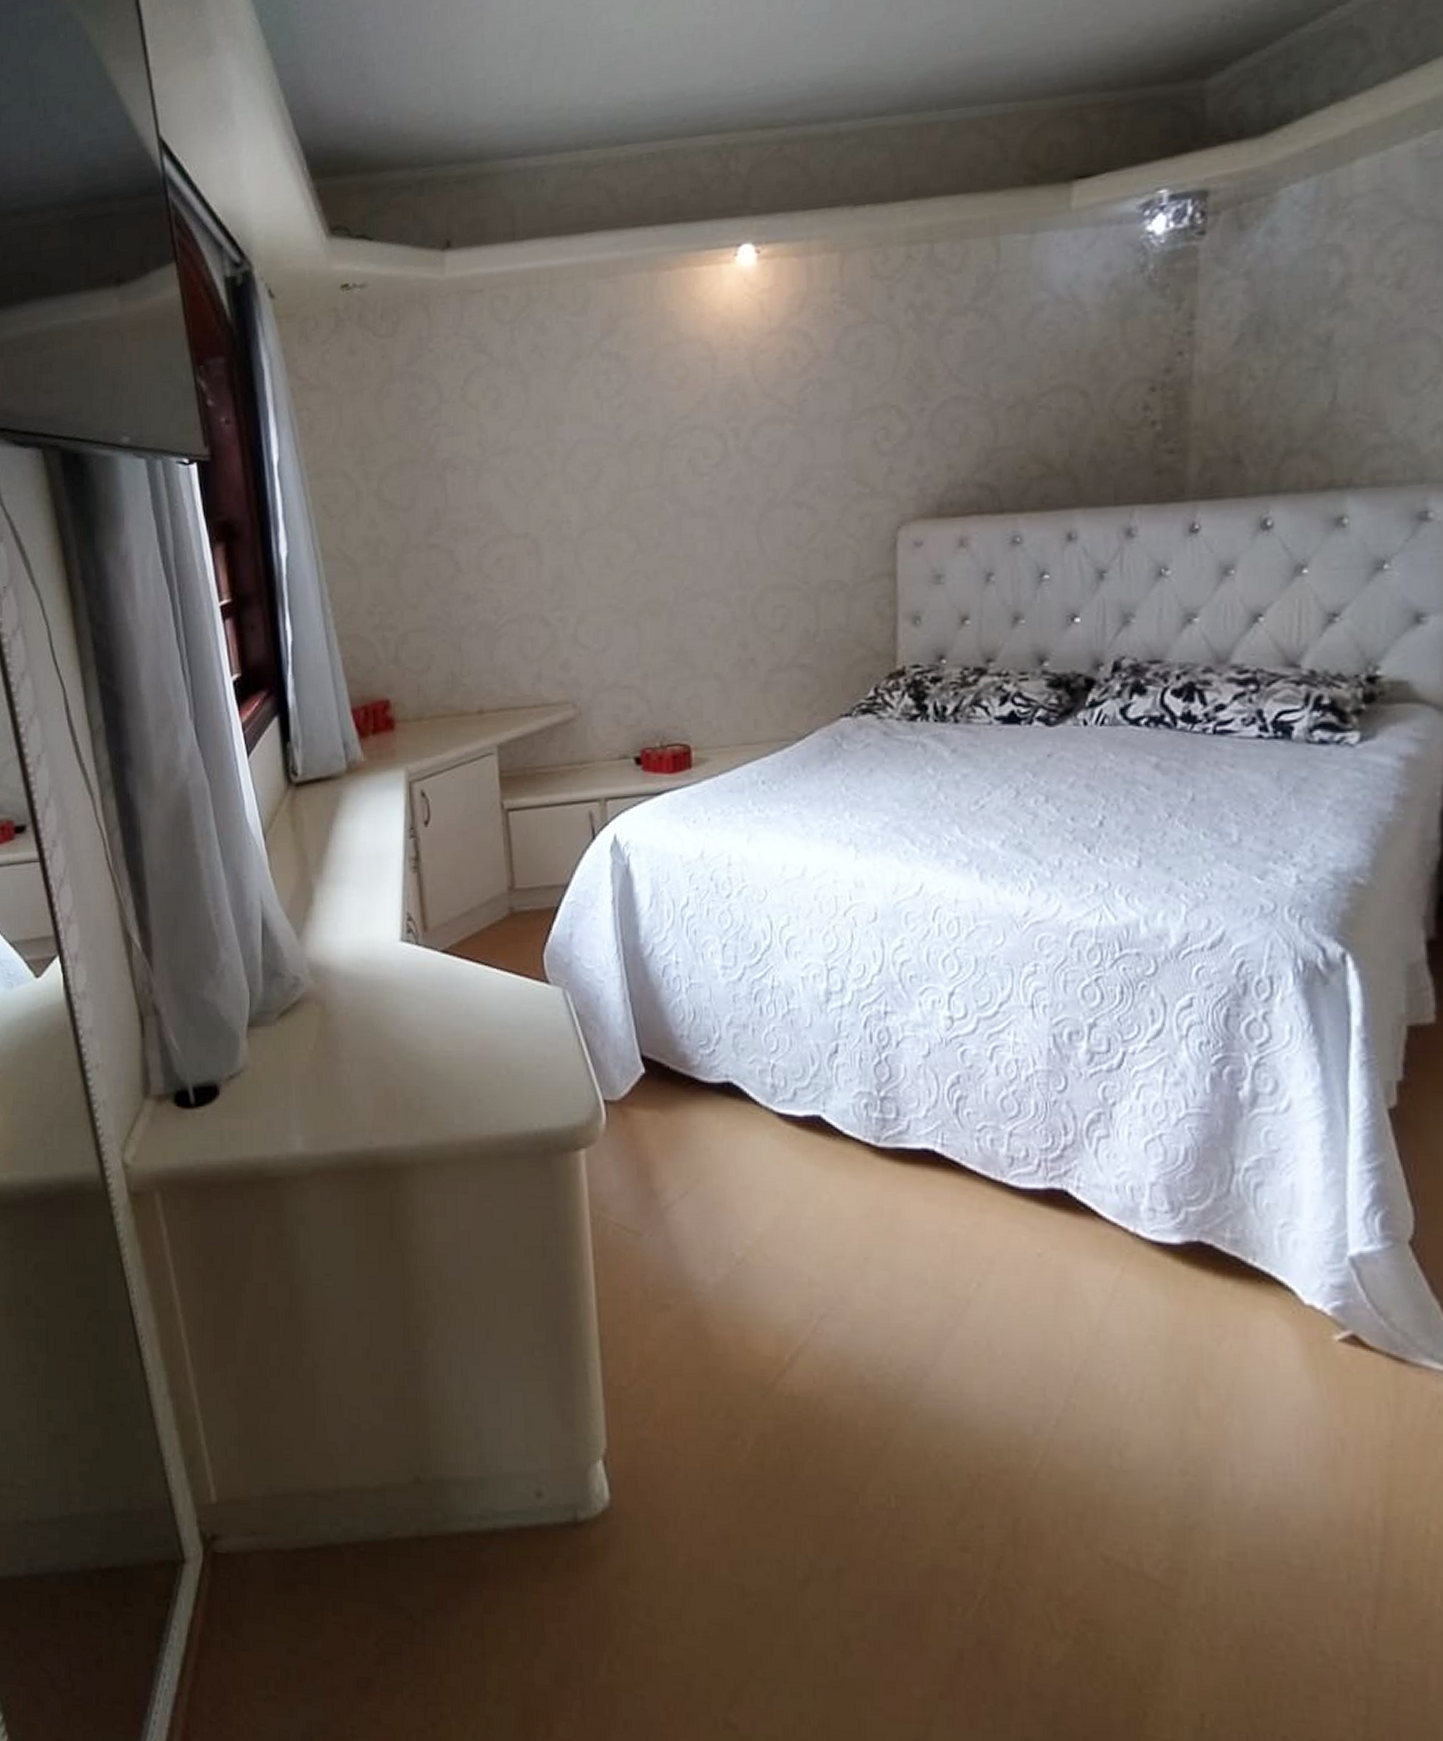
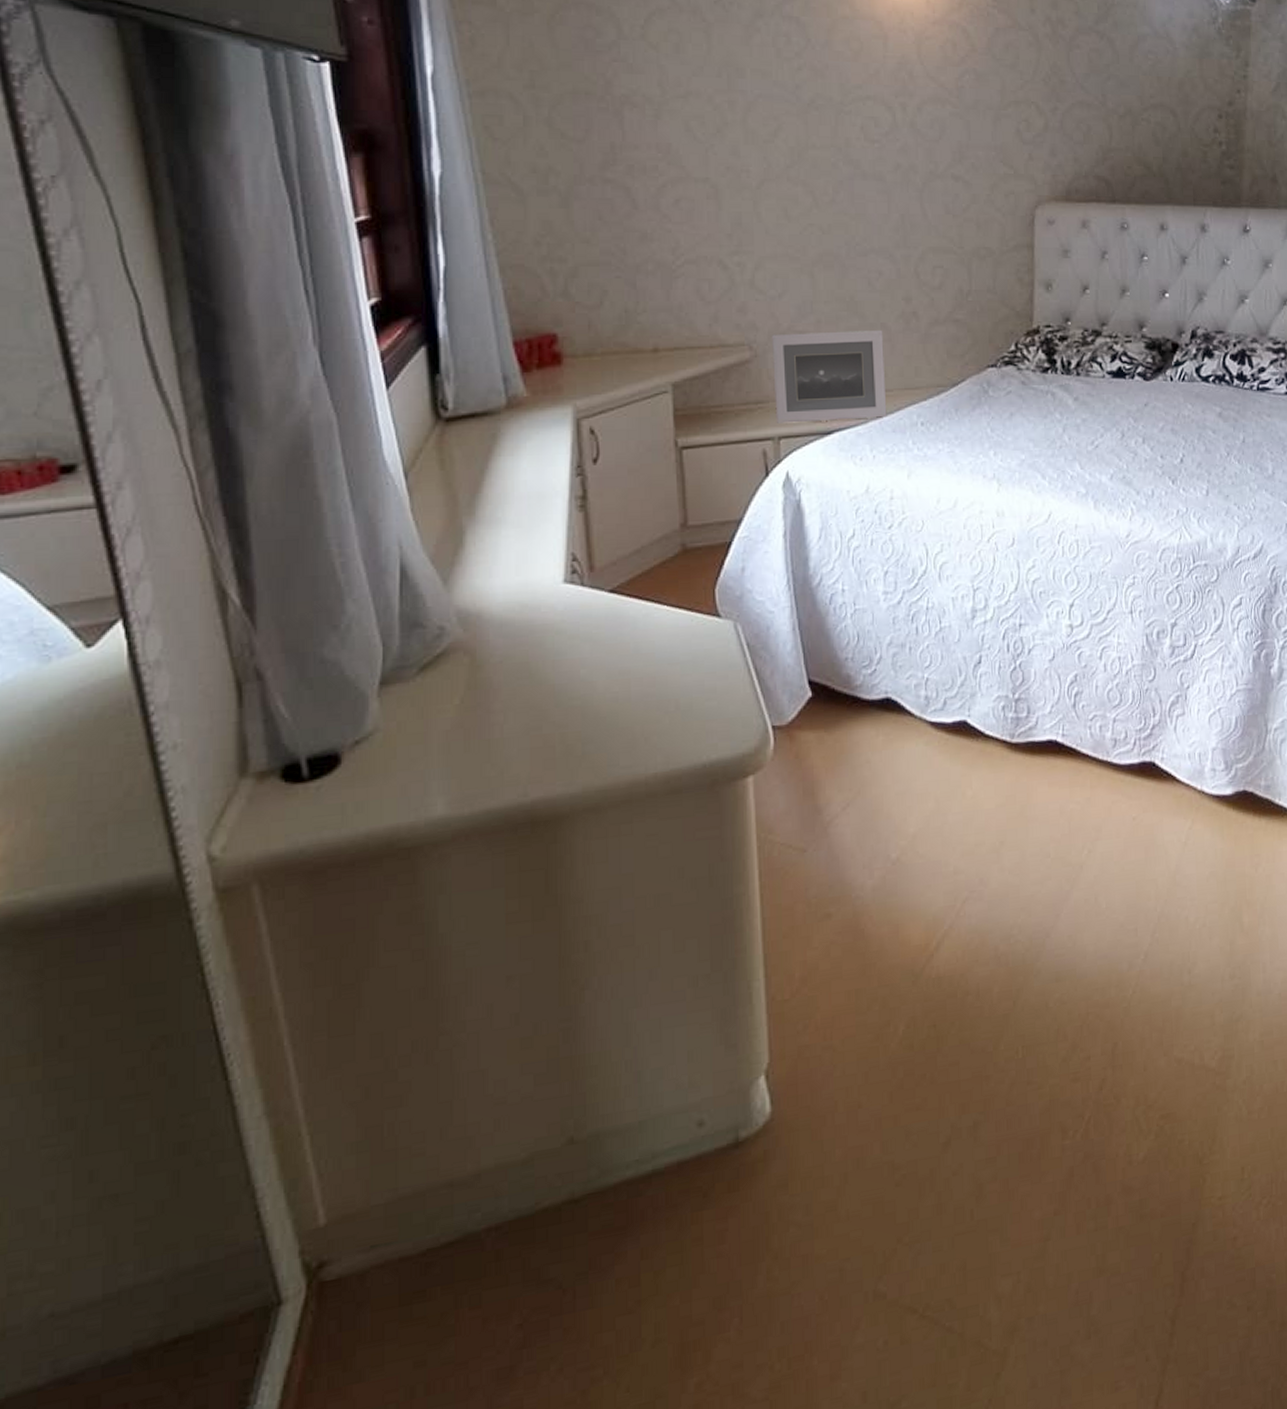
picture frame: none [595,680,723,784] -> present [771,329,887,423]

